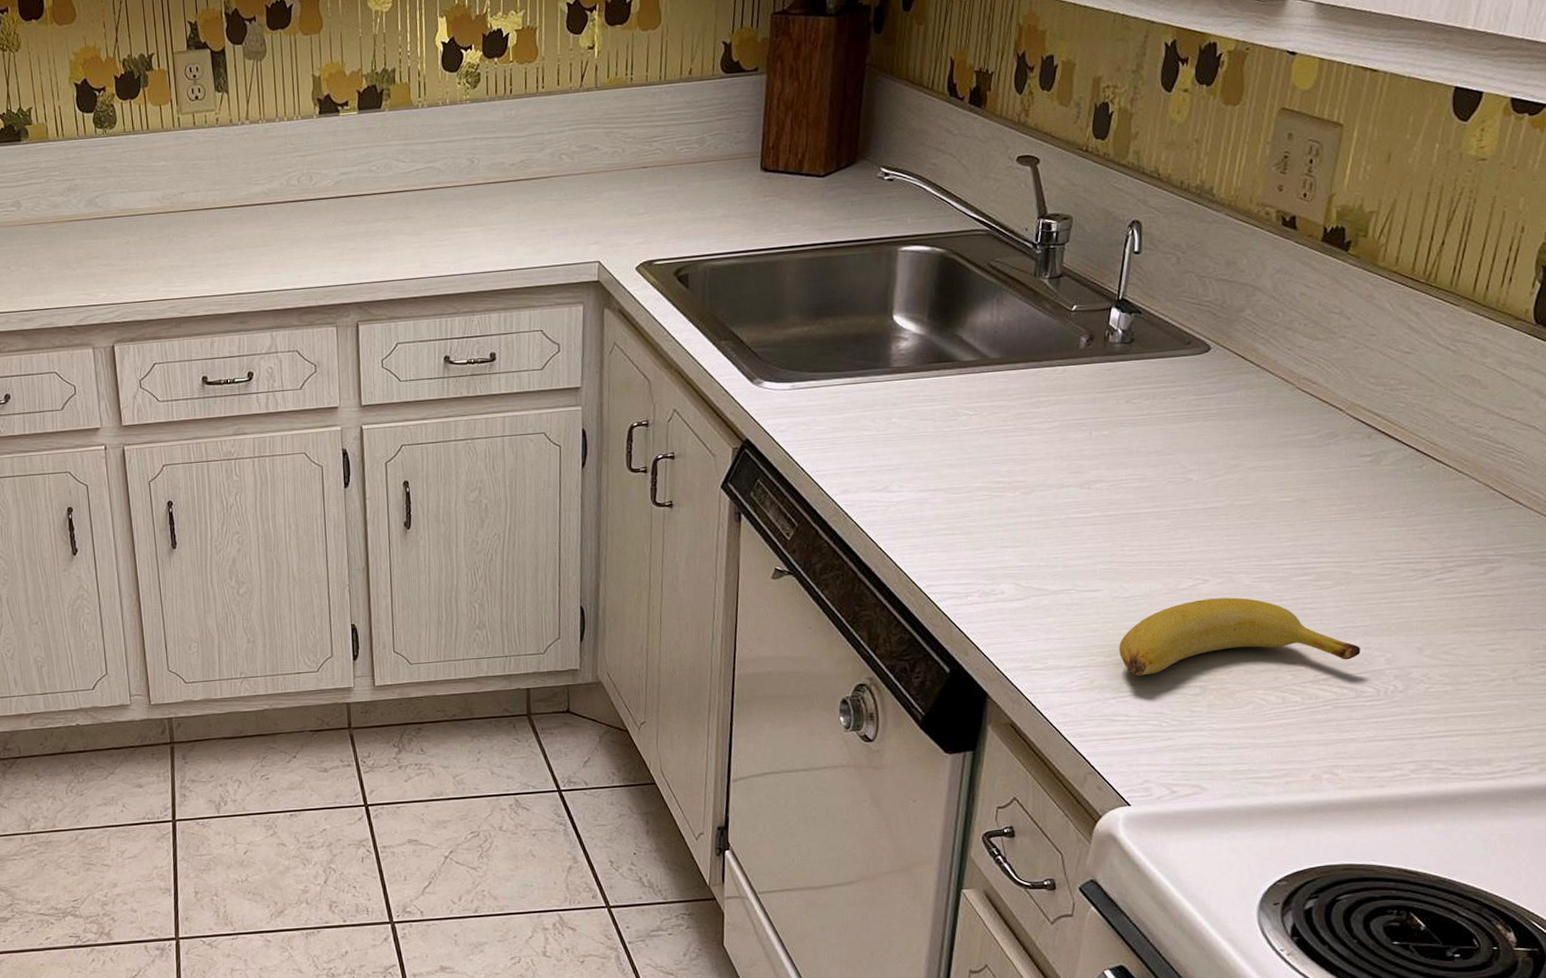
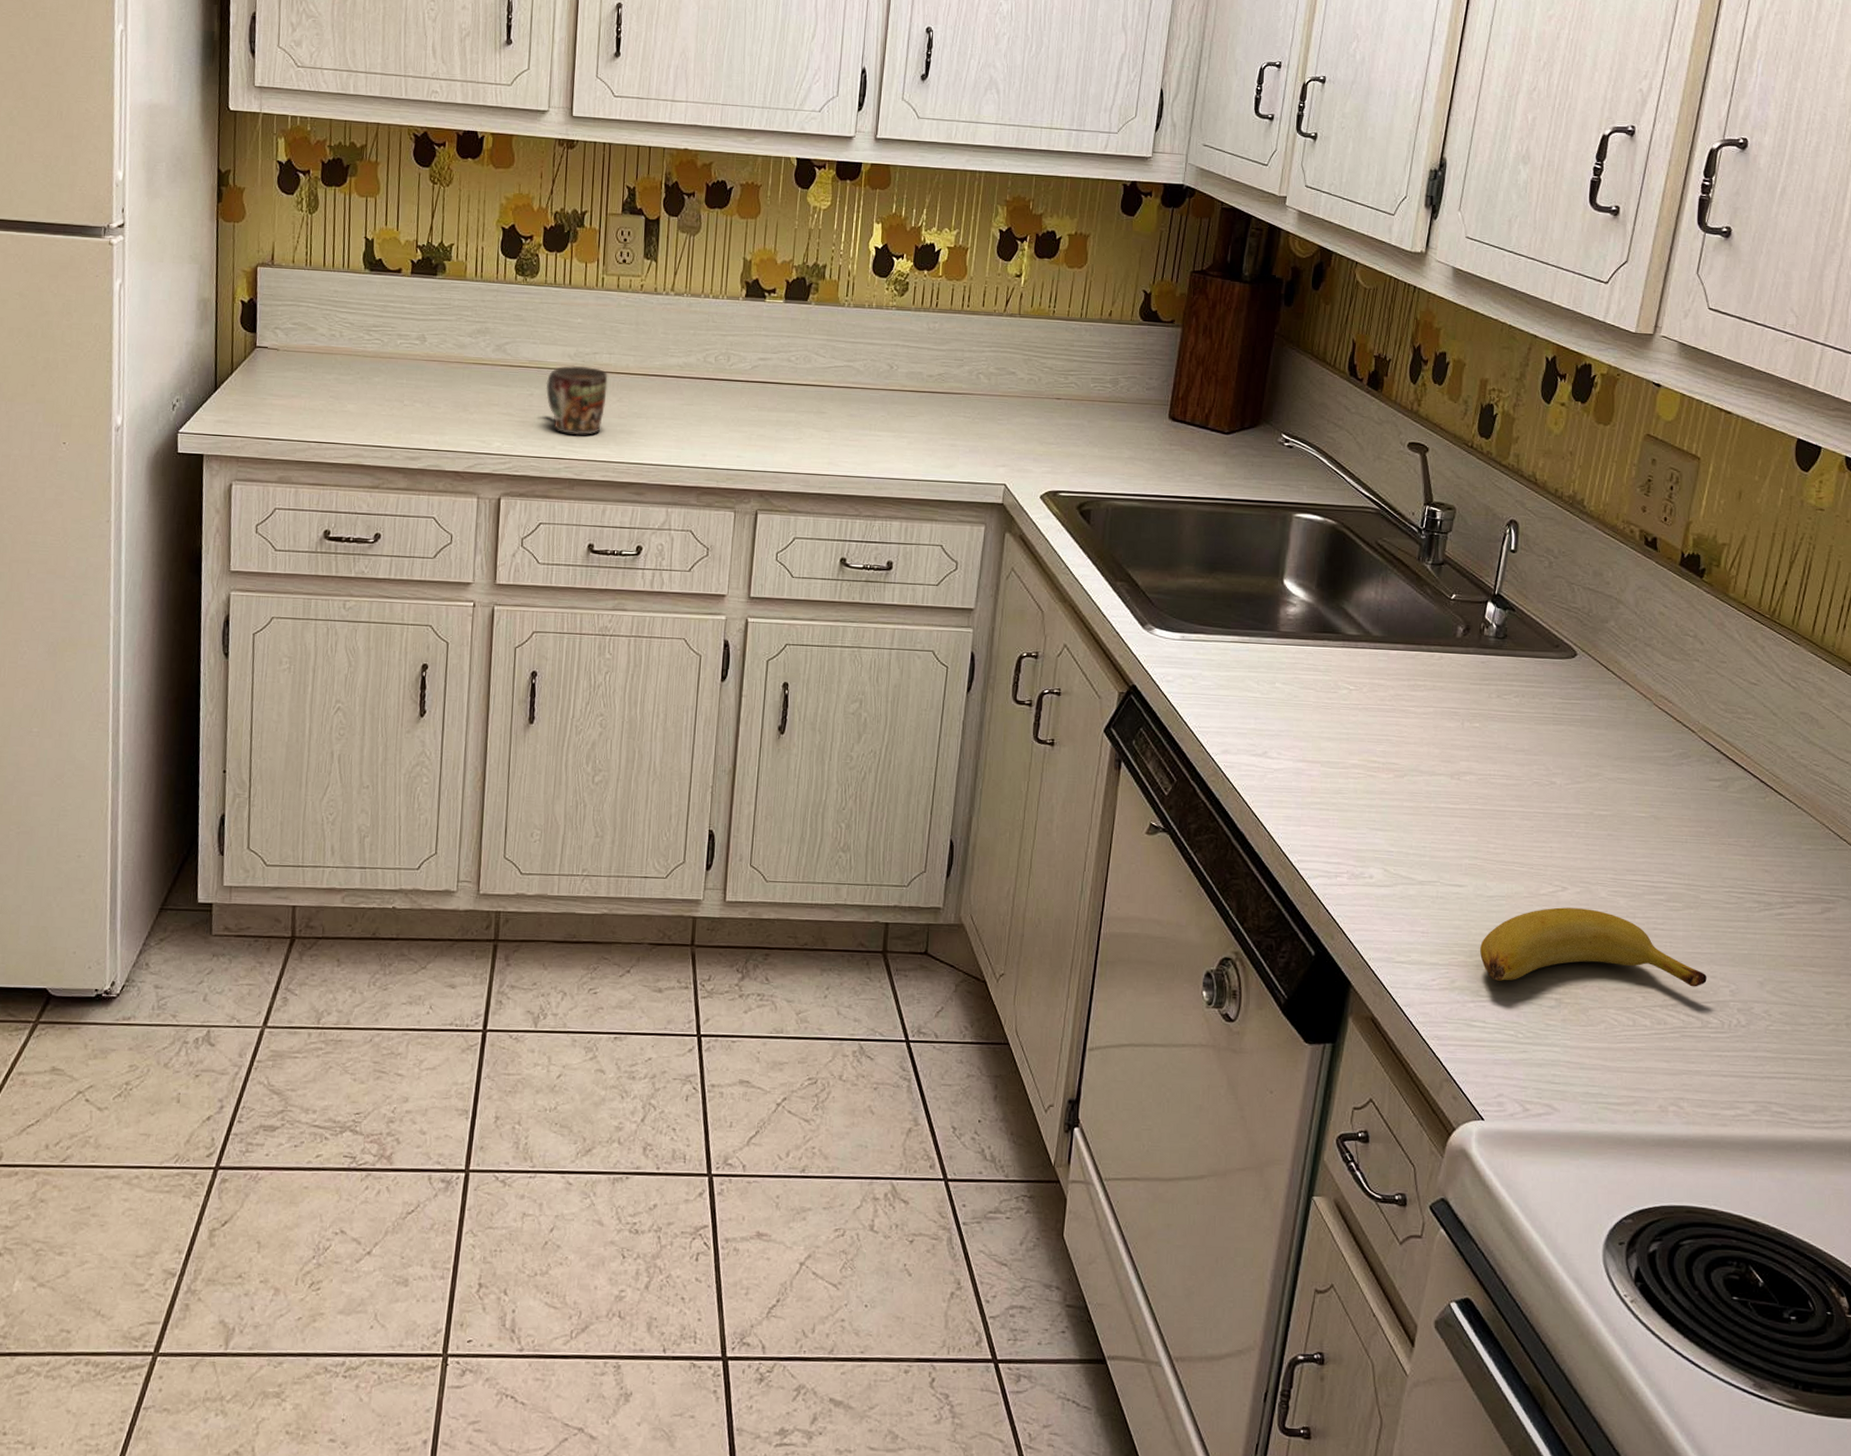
mug: none [139,207,199,276] -> present [545,365,608,436]

